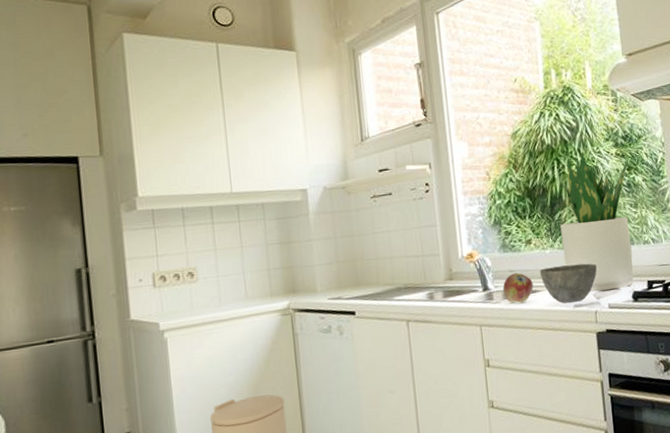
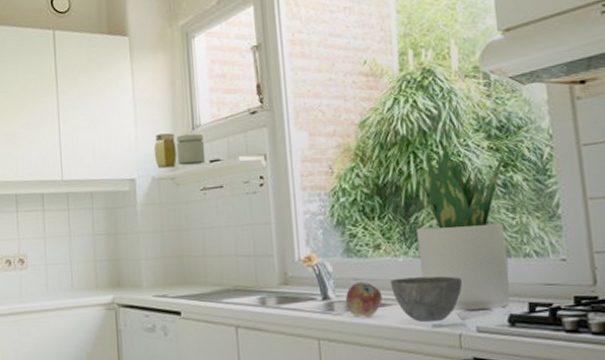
jar: none [324,145,348,179] -> present [154,133,178,169]
jar: none [346,145,375,175] -> present [176,133,206,165]

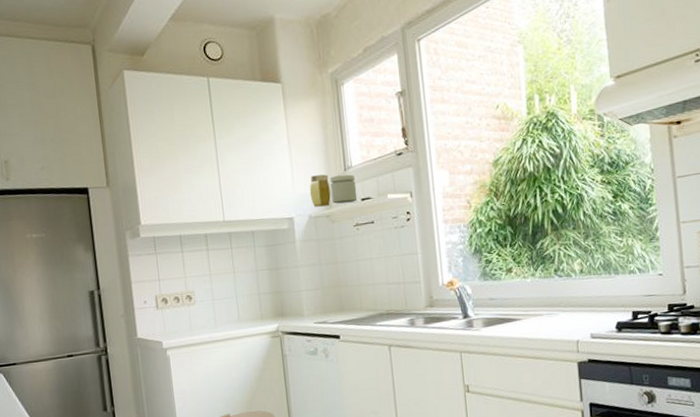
fruit: present [345,281,383,317] -> none [482,300,514,331]
bowl: present [389,276,462,323] -> none [520,292,579,333]
planter: present [417,147,510,311] -> none [542,182,618,322]

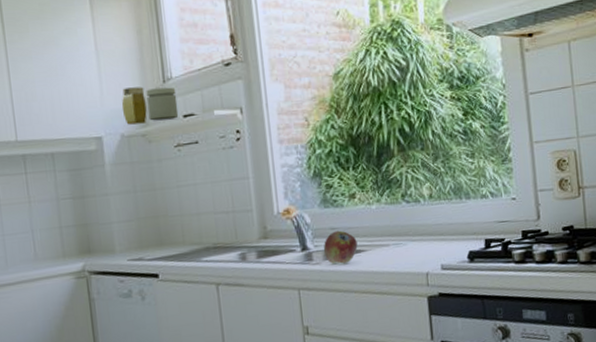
fruit: none [482,300,514,331] -> present [323,230,358,264]

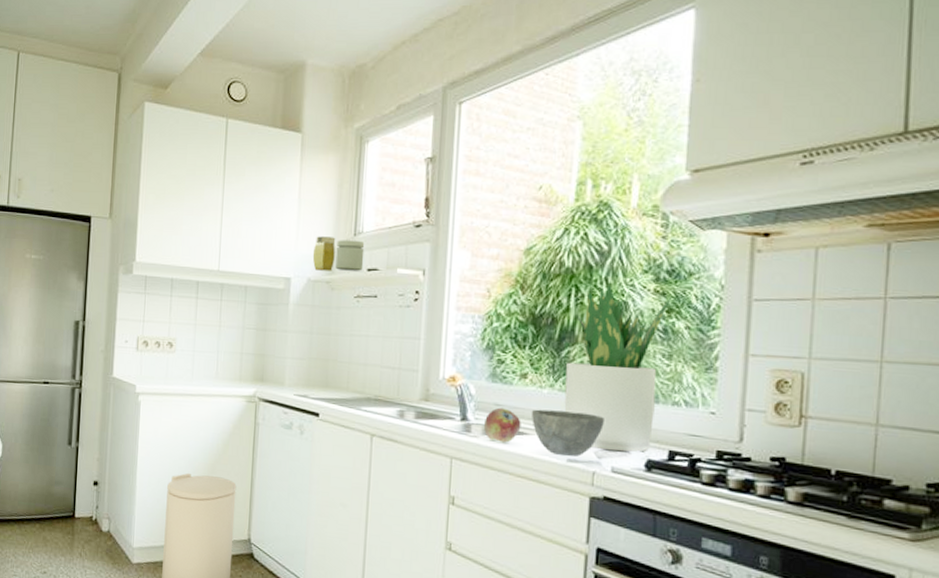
bowl: none [364,220,429,265] -> present [531,409,604,457]
planter: none [388,97,470,252] -> present [564,285,673,453]

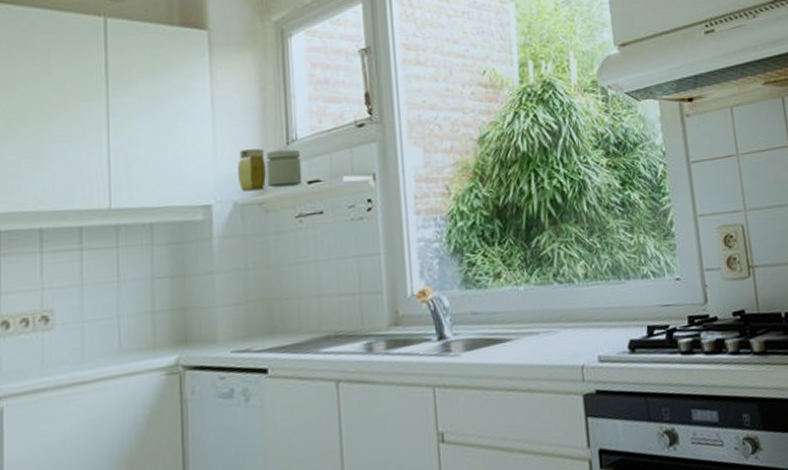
fruit: present [483,407,521,443] -> none [463,315,503,356]
bowl: present [531,409,604,457] -> none [510,303,584,357]
planter: present [564,285,673,453] -> none [538,165,630,341]

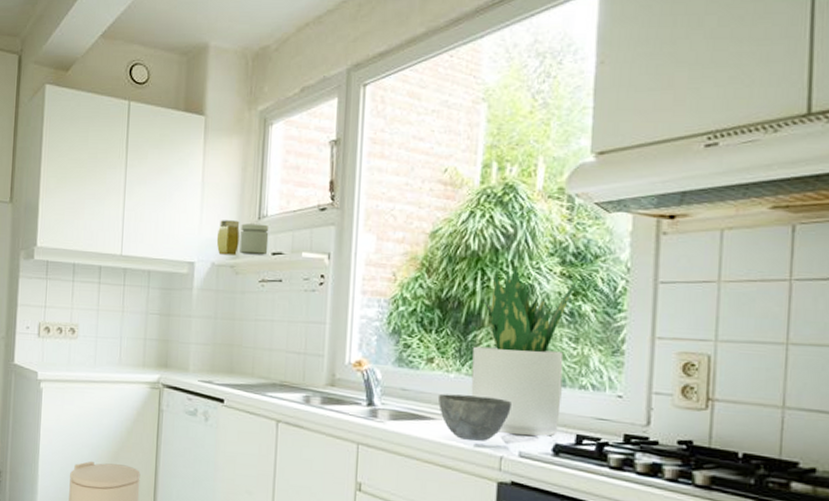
bowl: none [510,303,584,357] -> present [437,393,511,442]
planter: none [538,165,630,341] -> present [471,268,579,437]

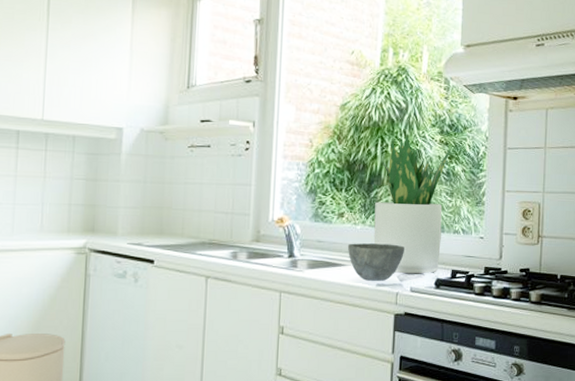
jar: present [216,220,241,256] -> none [145,87,170,123]
jar: present [240,223,269,255] -> none [169,92,198,122]

